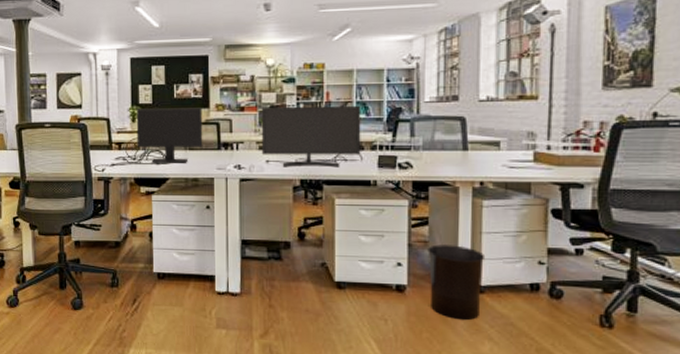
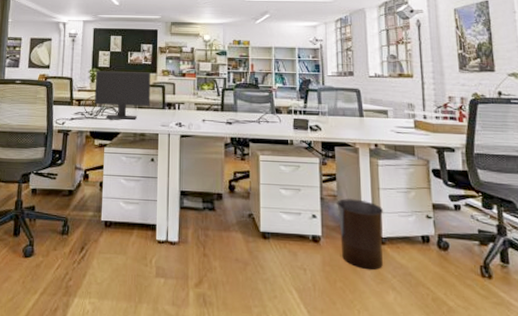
computer monitor: present [261,105,361,168] -> none [199,74,280,128]

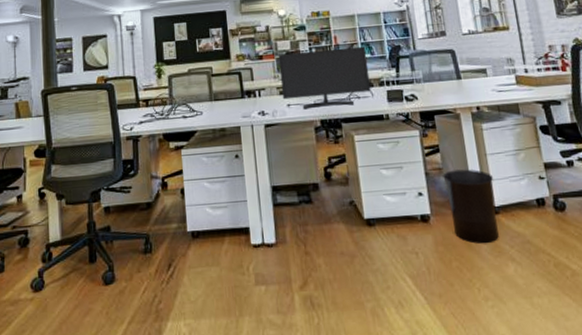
computer monitor: present [94,71,151,120] -> none [161,59,228,117]
computer monitor: none [199,74,280,128] -> present [278,46,371,110]

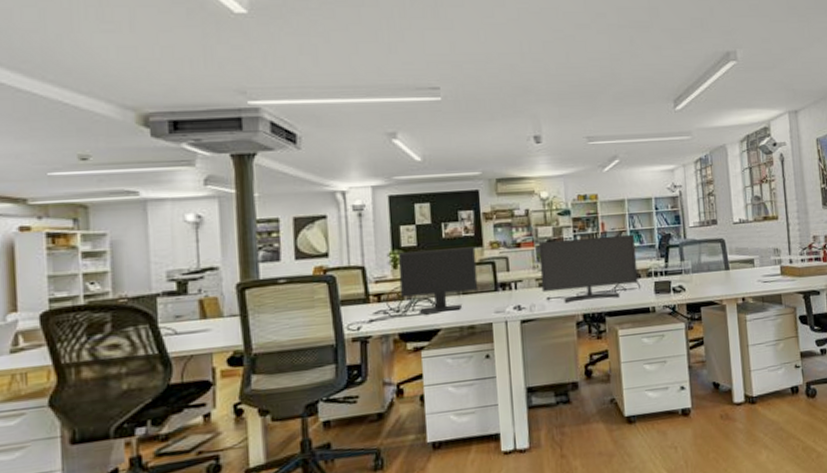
computer monitor: none [161,59,228,117] -> present [397,247,478,314]
waste bin: present [443,169,499,243] -> none [706,360,755,434]

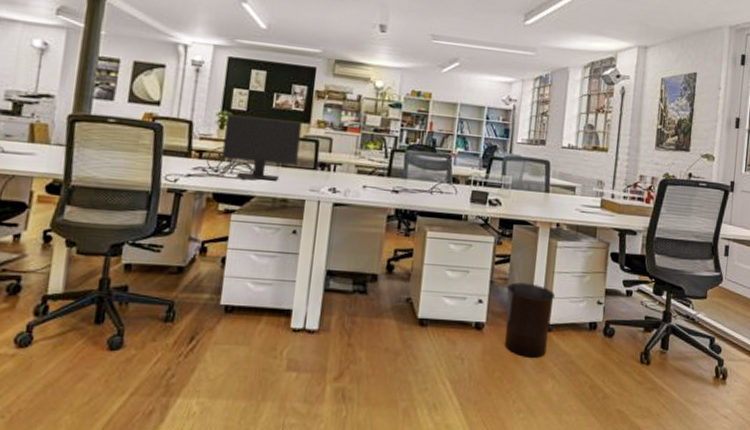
computer monitor: present [538,234,638,303] -> none [359,129,461,199]
waste bin: none [706,360,755,434] -> present [505,282,556,358]

